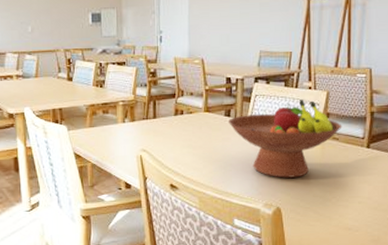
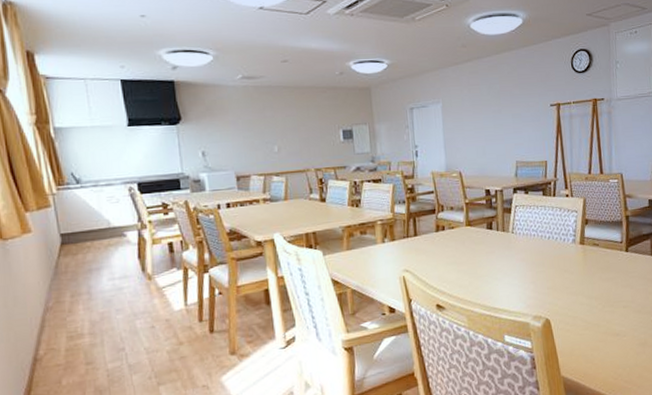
fruit bowl: present [229,99,342,178] -> none [491,208,601,289]

